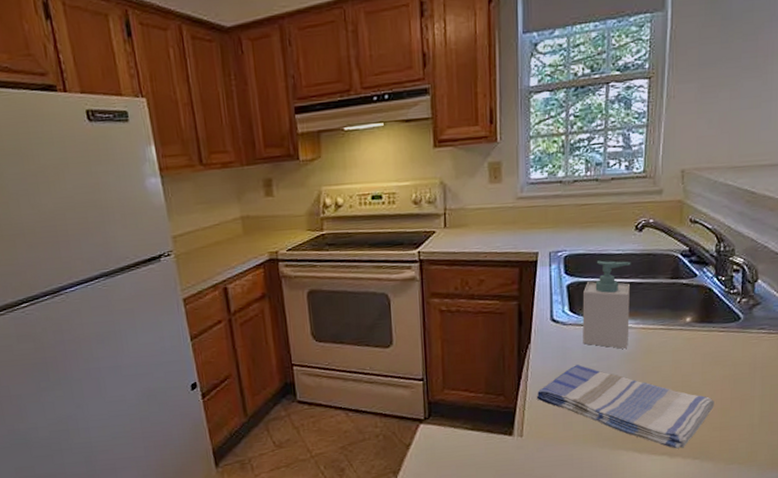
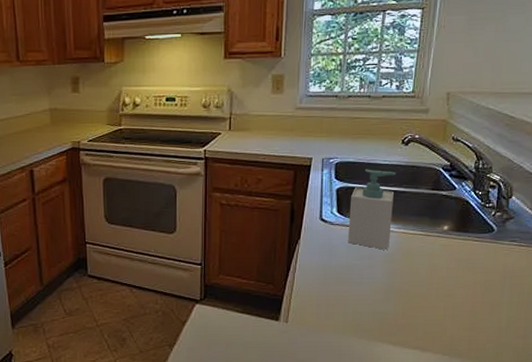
dish towel: present [536,365,714,449] -> none [302,261,466,345]

